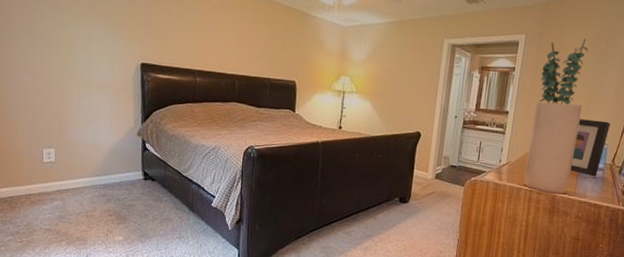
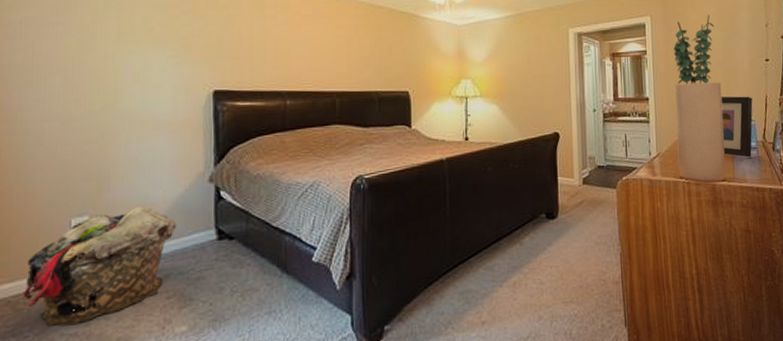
laundry basket: none [15,147,115,224] -> present [22,206,177,326]

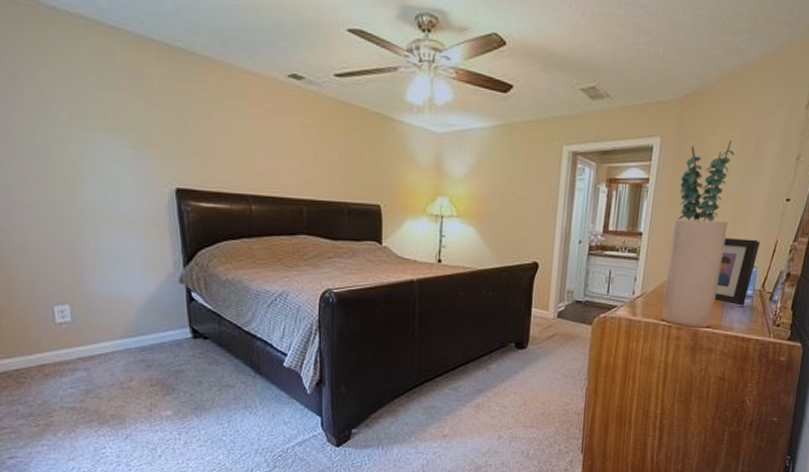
laundry basket: present [22,206,177,326] -> none [20,300,153,401]

